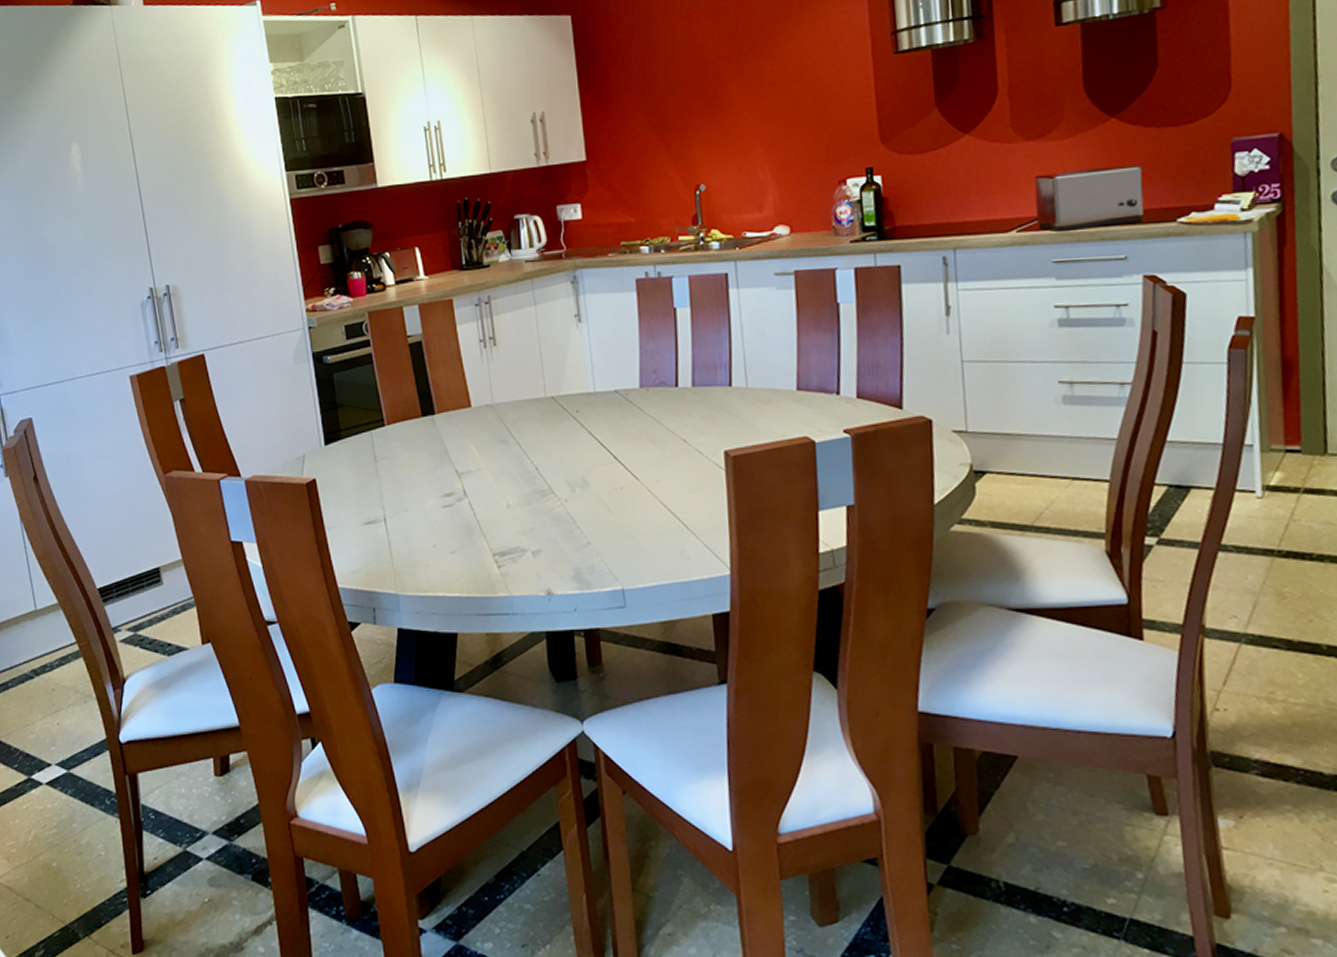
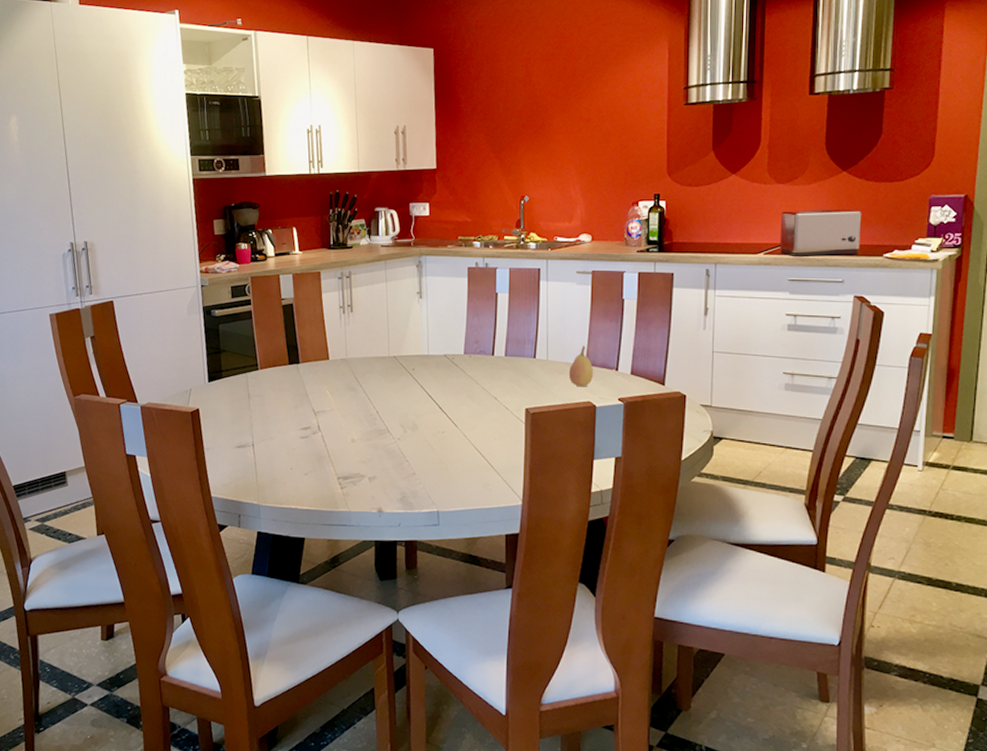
fruit: none [775,365,809,419] -> present [568,345,594,387]

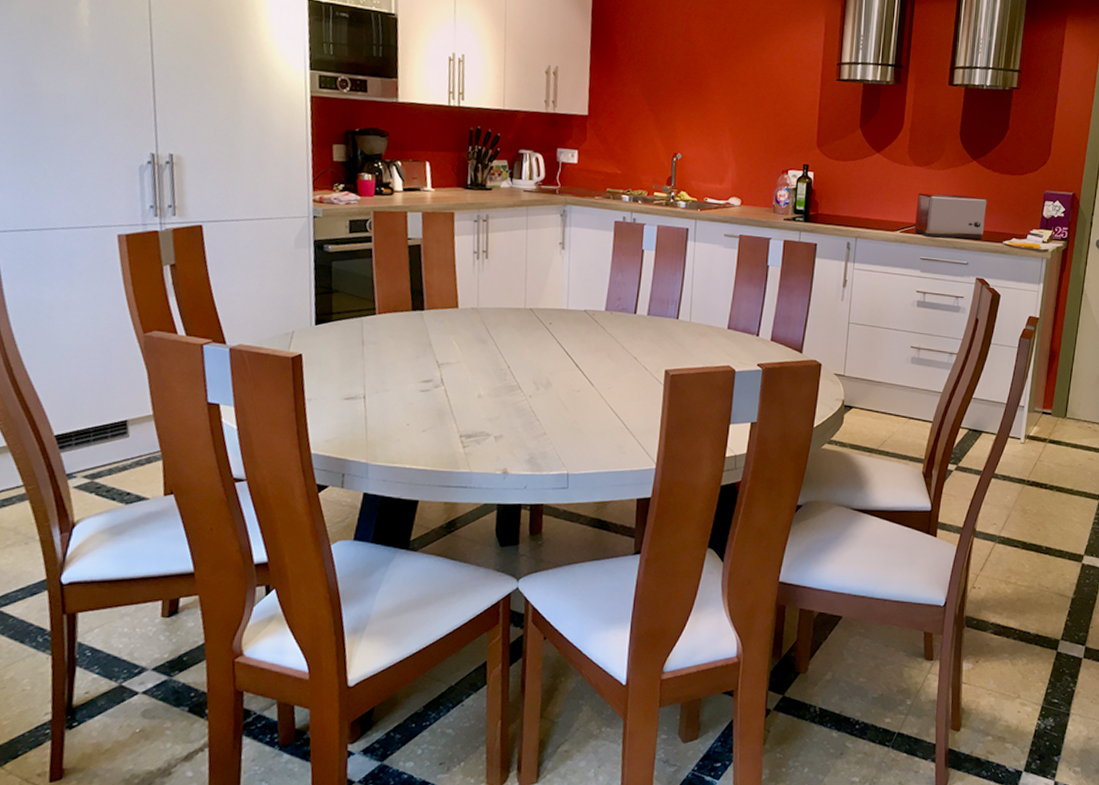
fruit: present [568,345,594,387] -> none [710,309,735,351]

